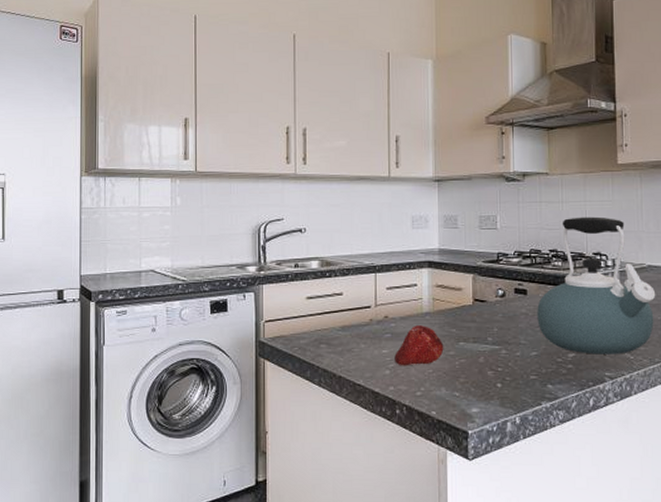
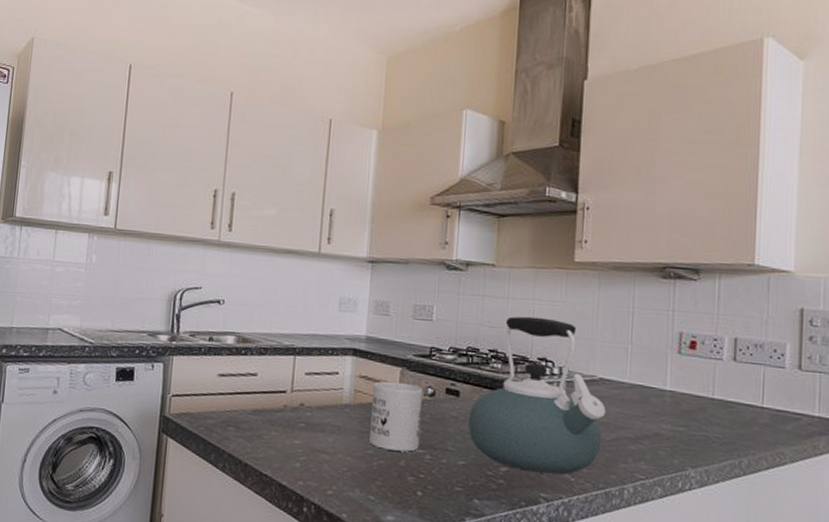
fruit: present [394,325,444,366] -> none [307,417,362,462]
mug: none [449,287,495,349] -> present [368,381,423,452]

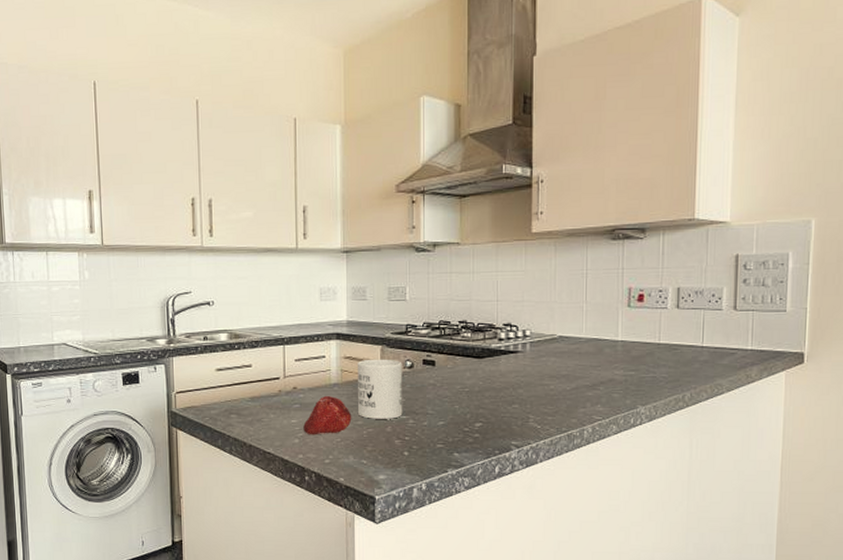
fruit: none [307,417,362,462] -> present [303,396,352,435]
kettle: present [468,316,606,475] -> none [445,287,566,424]

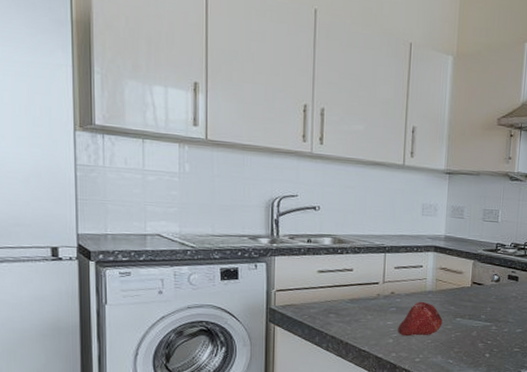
mug: present [357,359,403,419] -> none [448,271,491,325]

